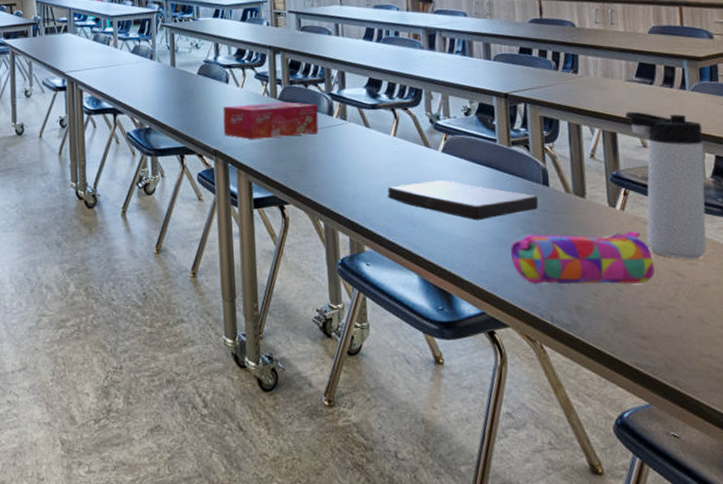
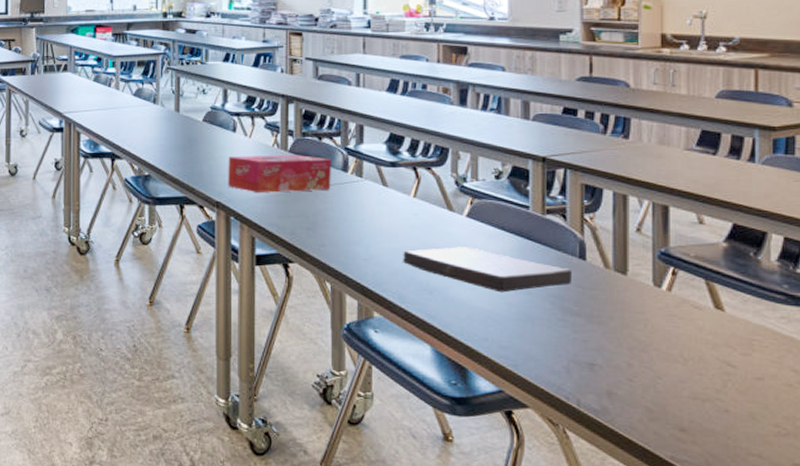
pencil case: present [510,231,654,284] -> none [536,311,701,372]
thermos bottle: present [625,111,707,259] -> none [681,183,771,350]

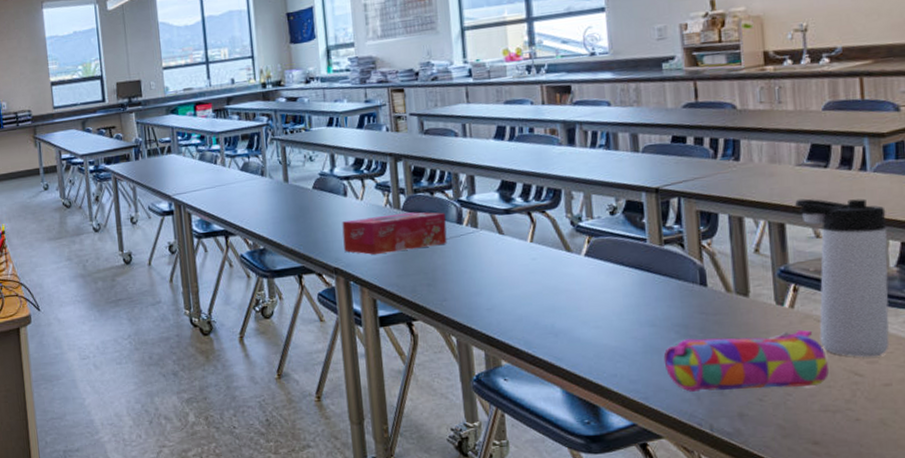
book: present [403,247,573,293] -> none [525,285,696,328]
pencil case: none [536,311,701,372] -> present [663,329,829,392]
thermos bottle: none [681,183,771,350] -> present [795,198,890,357]

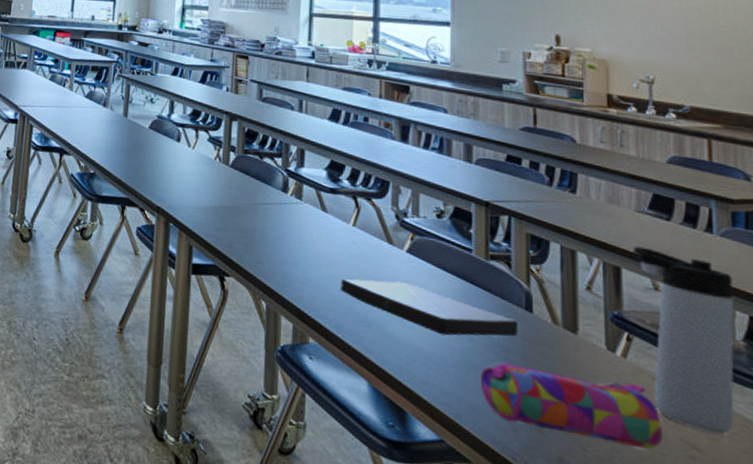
tissue box: present [342,212,448,255] -> none [169,165,271,208]
book: none [525,285,696,328] -> present [341,278,519,337]

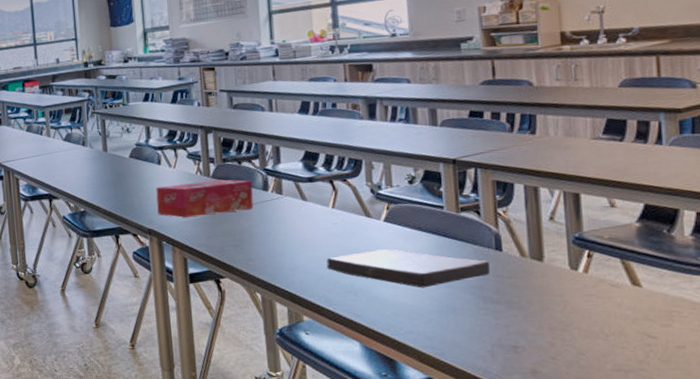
tissue box: none [169,165,271,208] -> present [156,179,254,218]
pencil case: present [480,362,662,450] -> none [459,293,622,349]
thermos bottle: present [633,246,734,434] -> none [590,170,684,321]

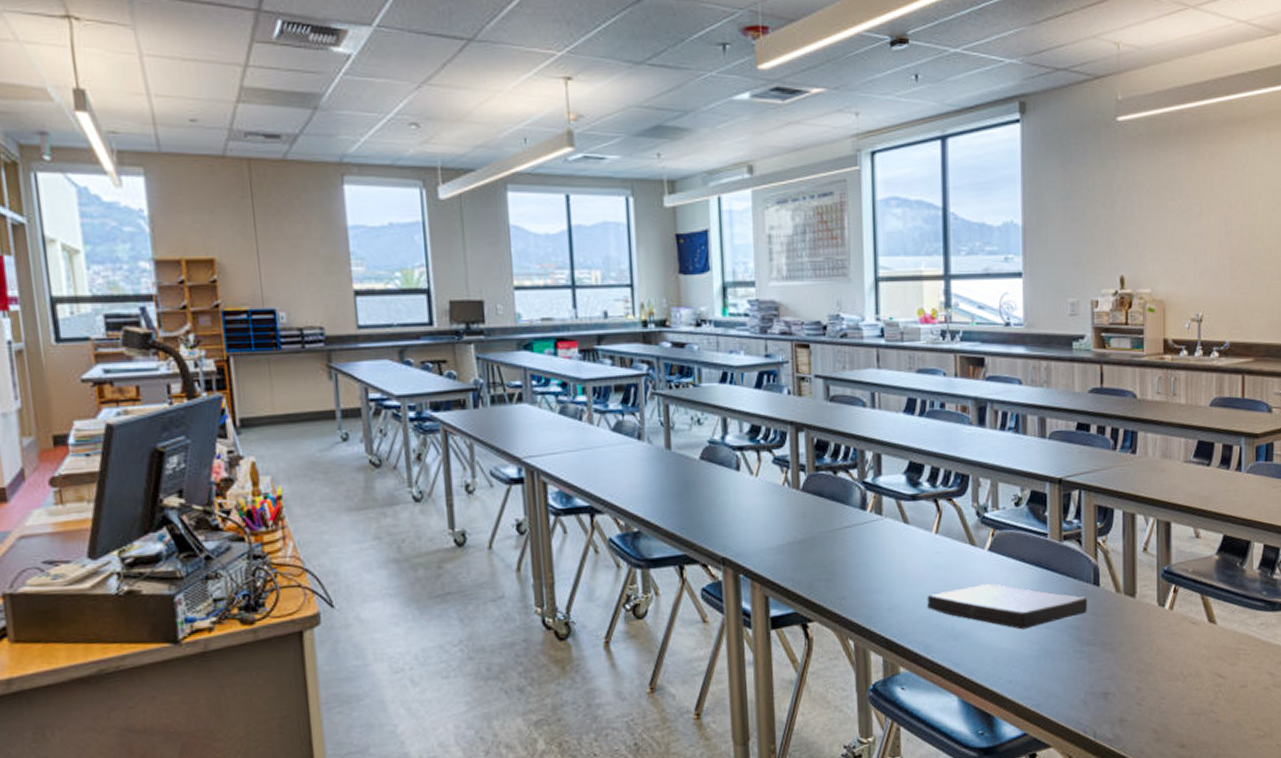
tissue box: present [156,179,254,218] -> none [733,493,849,543]

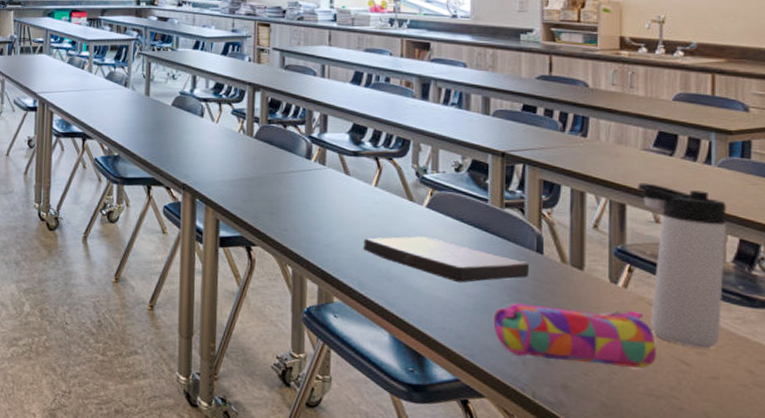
pencil case: none [1056,631,1197,698] -> present [493,303,656,368]
thermos bottle: none [1181,497,1254,659] -> present [638,182,727,349]

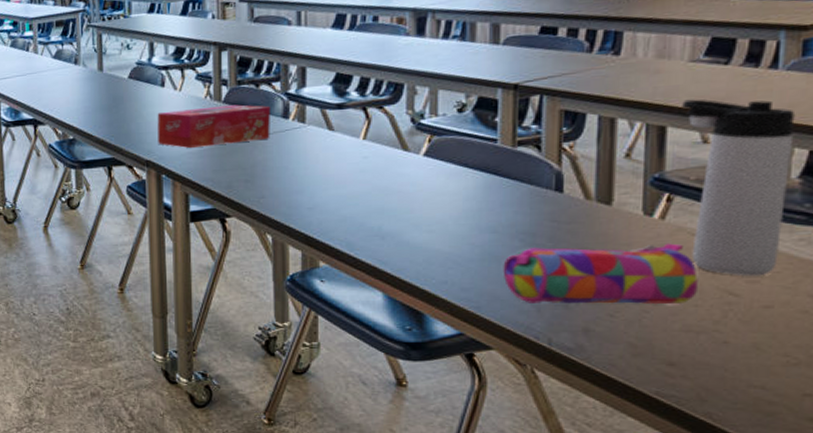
tissue box: none [194,140,295,177] -> present [157,104,270,148]
book: present [363,236,530,283] -> none [352,187,547,233]

